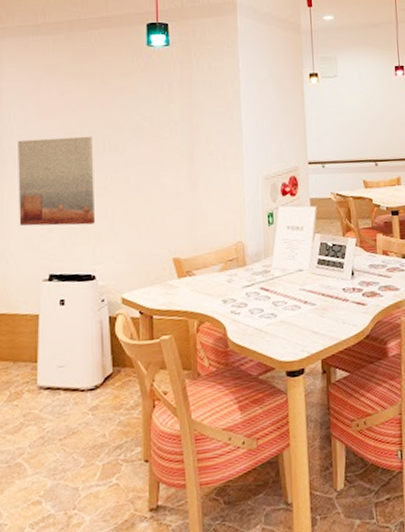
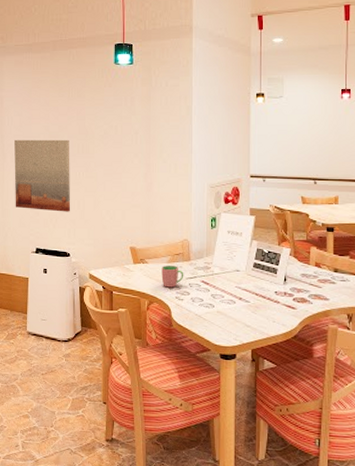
cup: none [212,274,240,302] -> present [161,266,184,288]

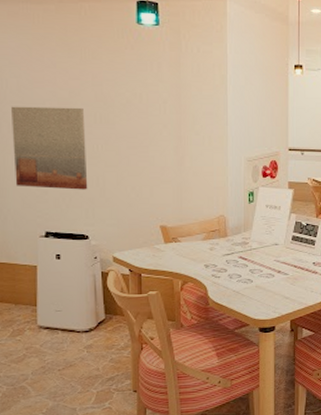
cup: present [161,266,184,288] -> none [196,243,221,266]

